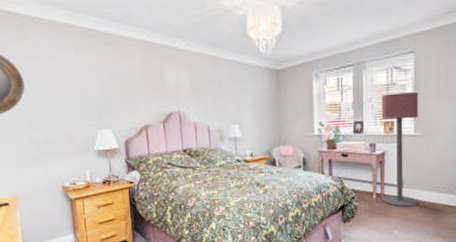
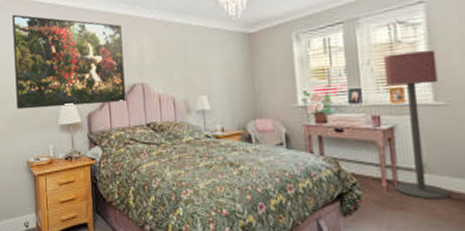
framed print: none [38,35,163,135] -> present [12,14,126,110]

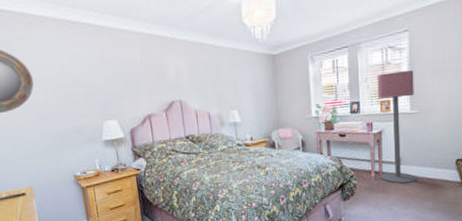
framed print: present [12,14,126,110] -> none [43,33,166,128]

